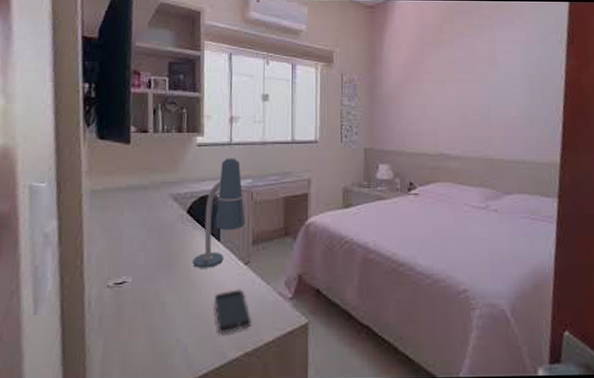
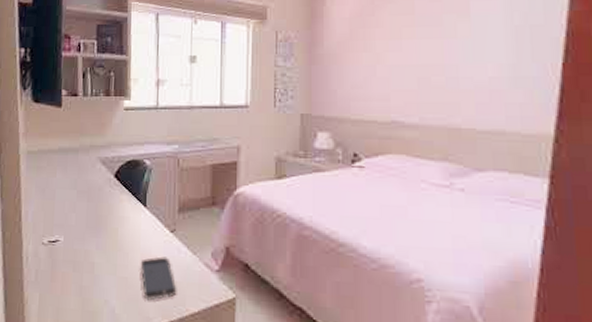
desk lamp: present [191,158,245,268] -> none [119,122,171,233]

